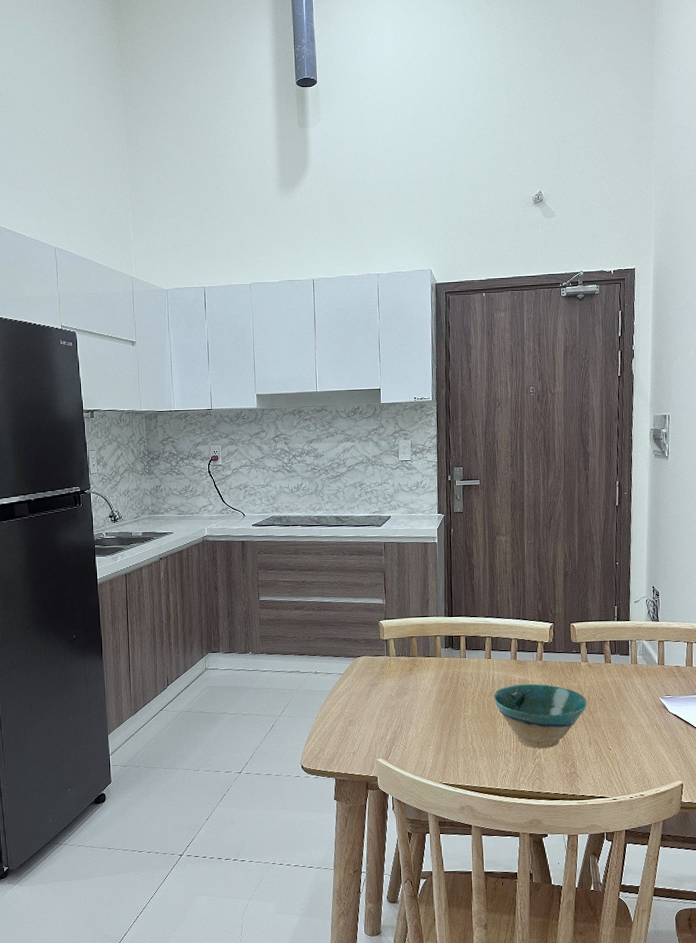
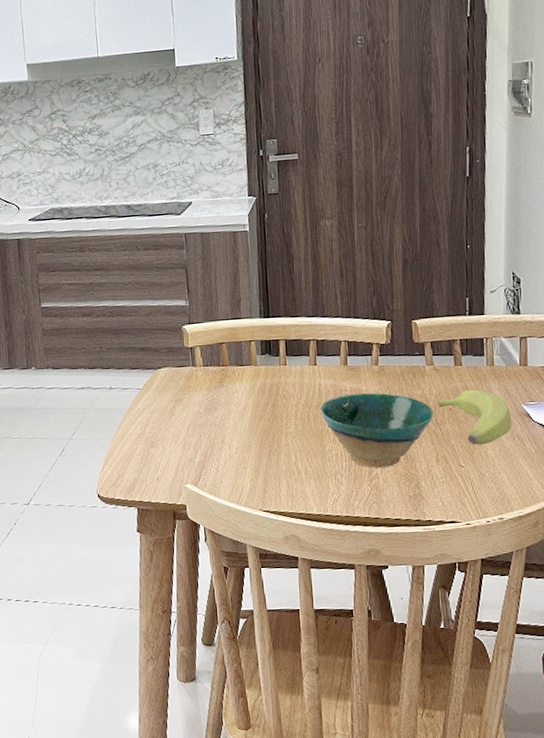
banana: none [591,684,652,731] -> present [437,389,512,445]

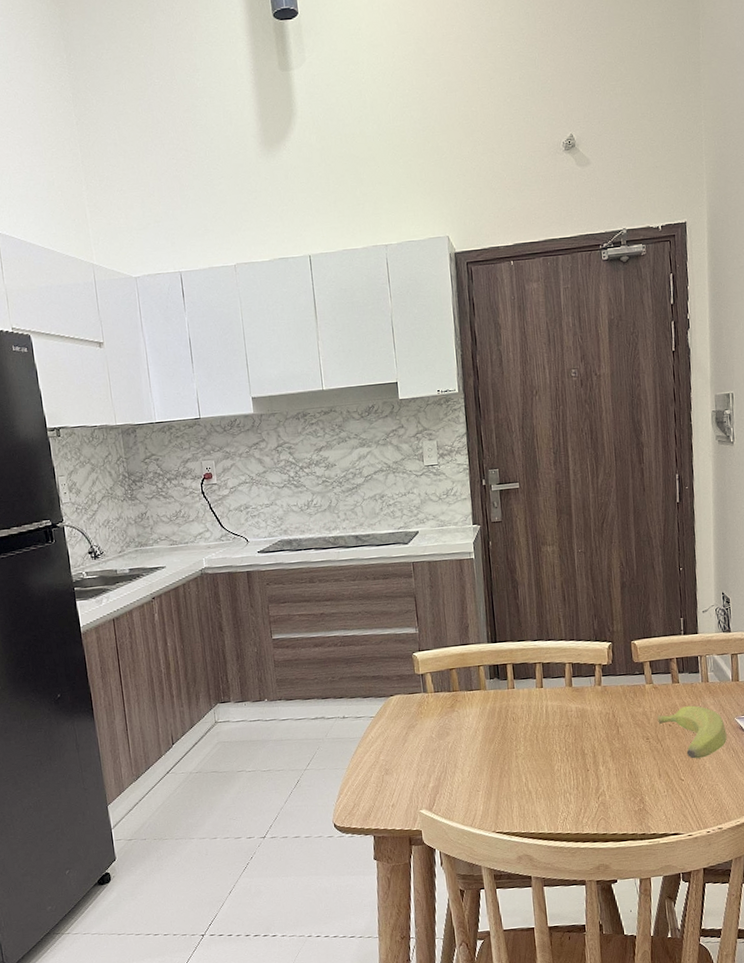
bowl: present [320,392,433,468] -> none [548,712,654,785]

